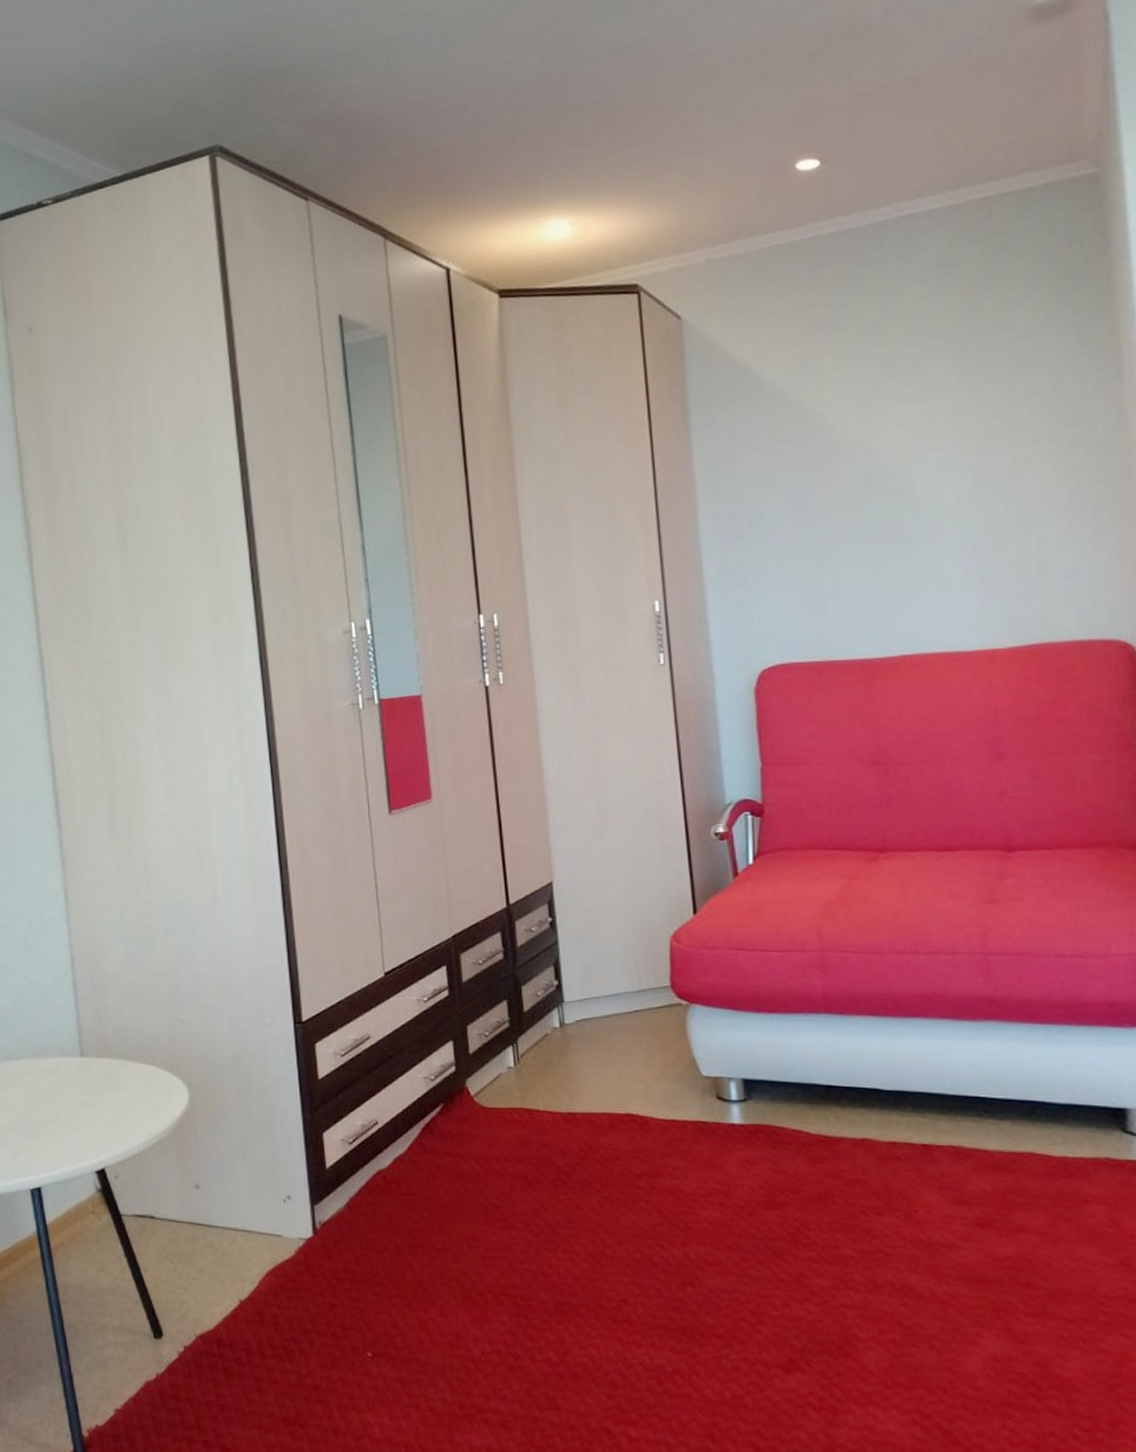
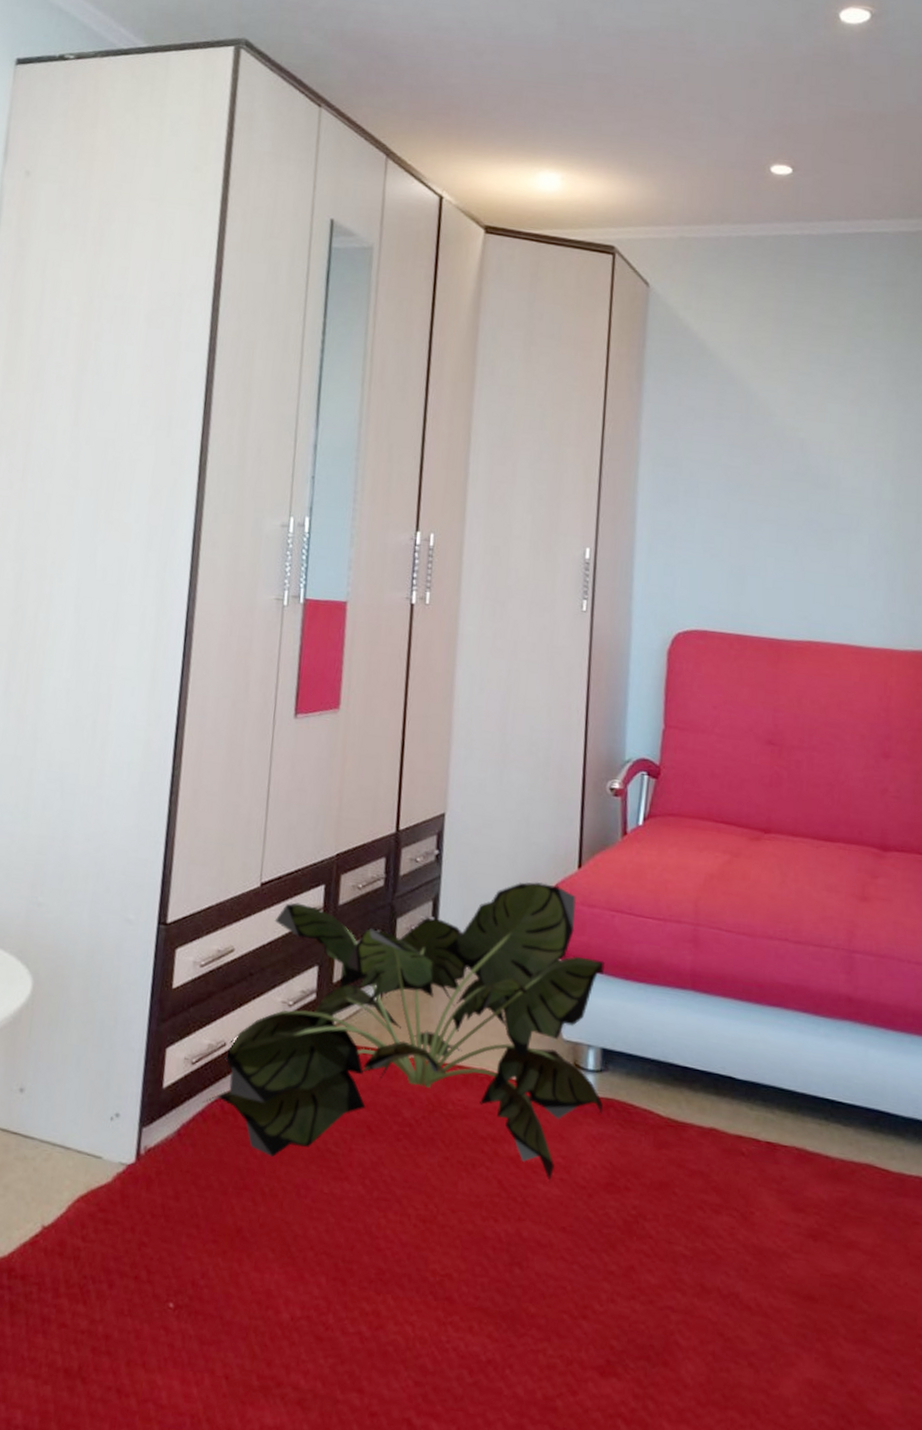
plant: none [366,933,752,1216] -> present [204,881,605,1181]

